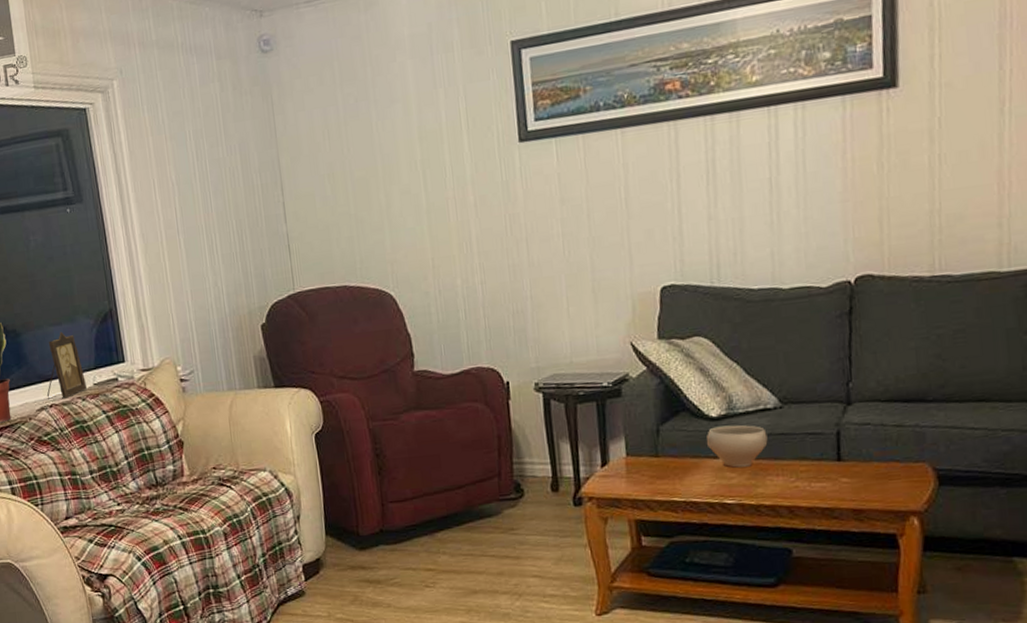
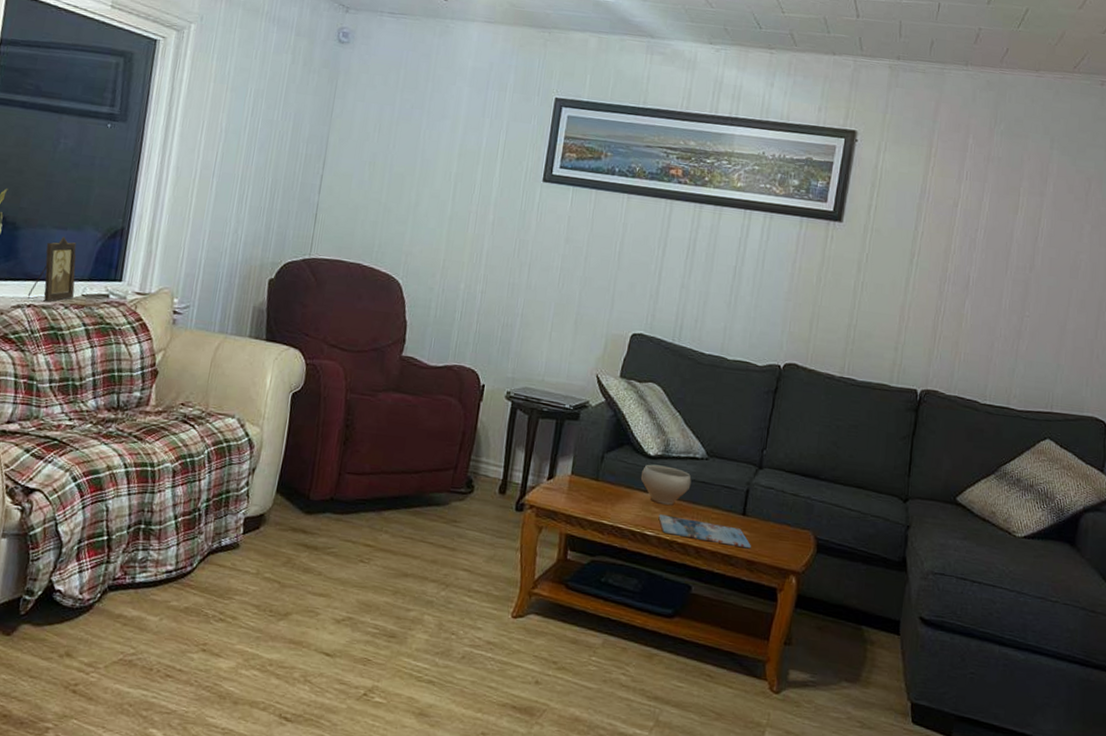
magazine: none [737,476,855,499] -> present [658,514,751,549]

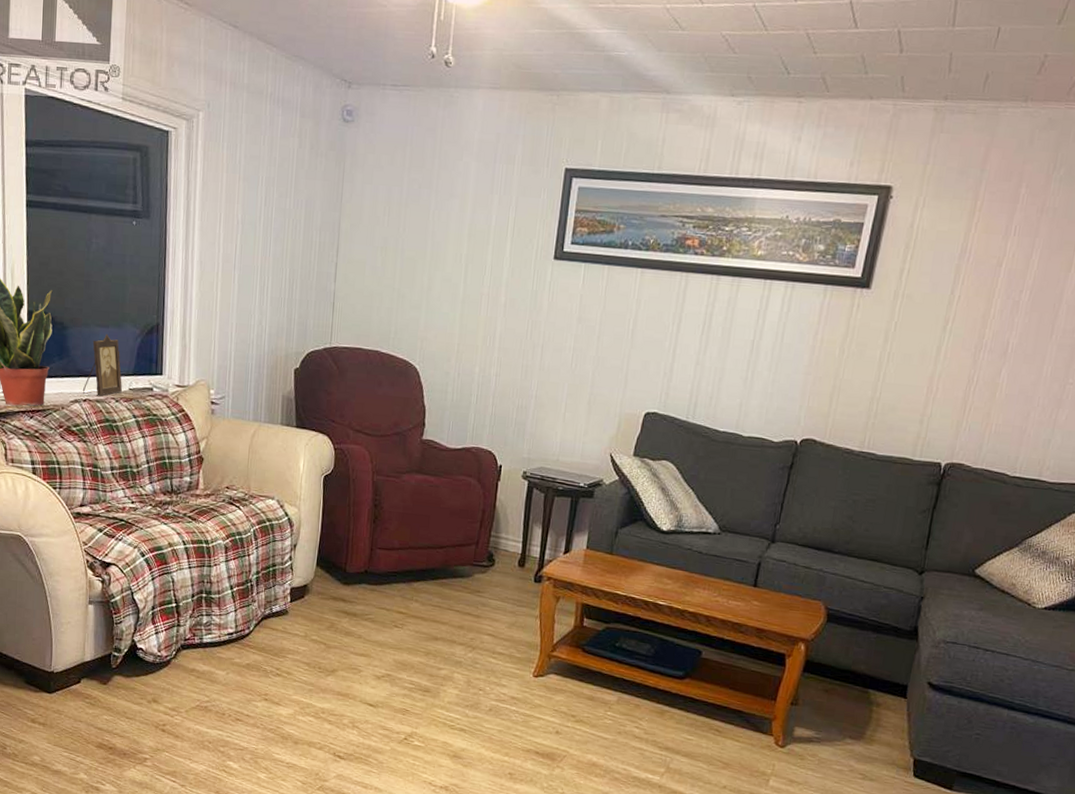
bowl: present [640,464,692,506] -> none [653,539,704,578]
magazine: present [658,514,751,549] -> none [671,585,761,618]

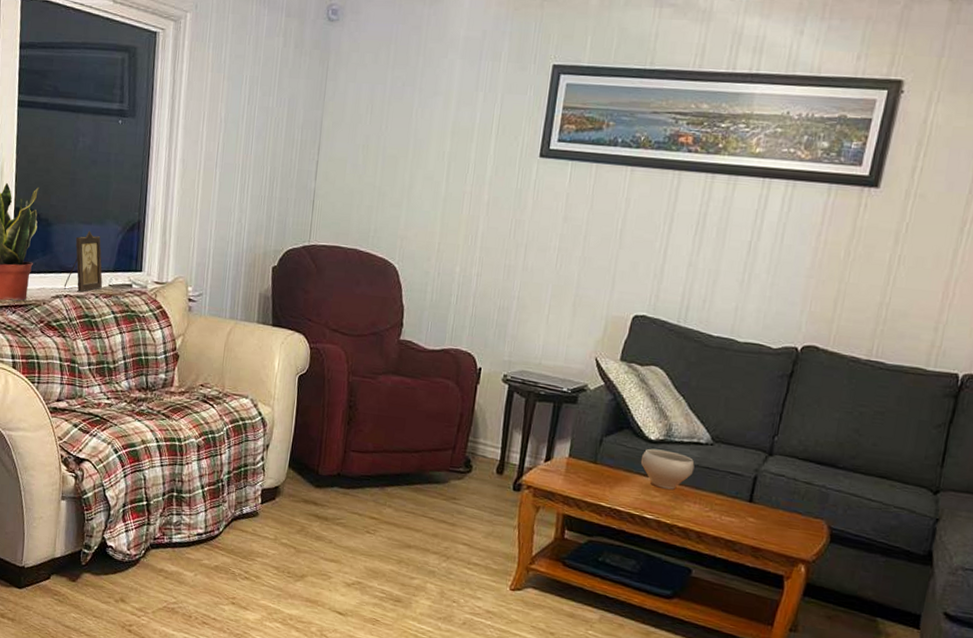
bowl: none [653,539,704,578] -> present [640,448,695,491]

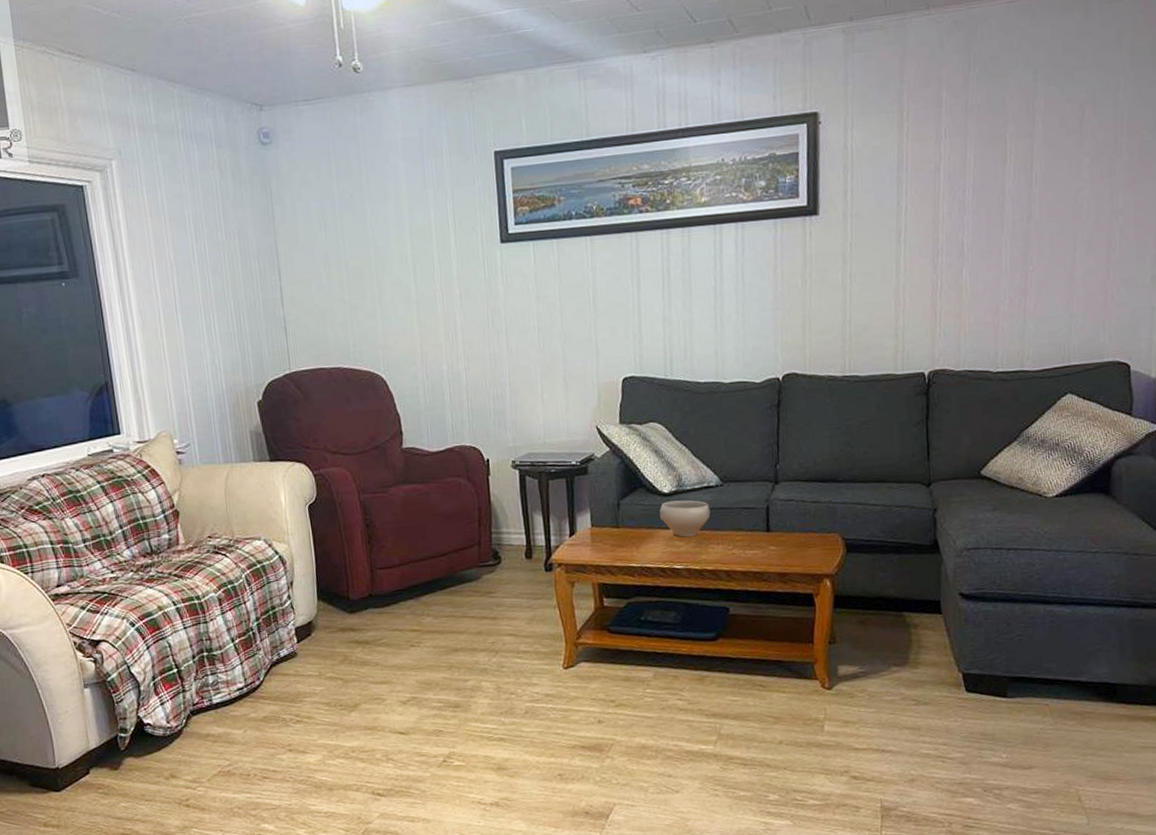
photo frame: present [63,230,103,292] -> none [38,403,82,469]

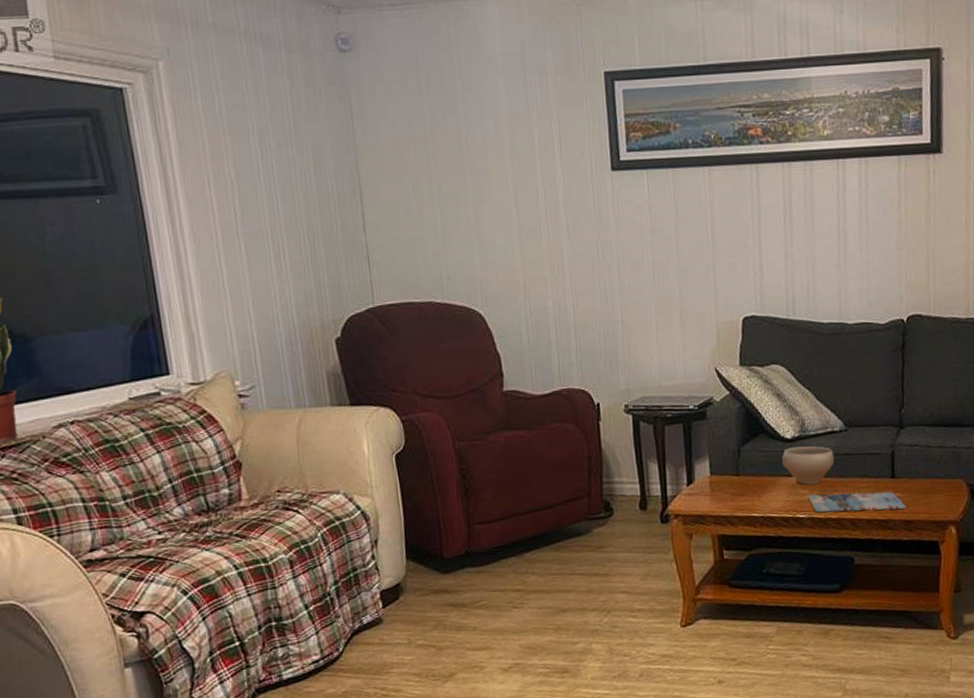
magazine: none [684,545,781,564] -> present [808,491,906,513]

